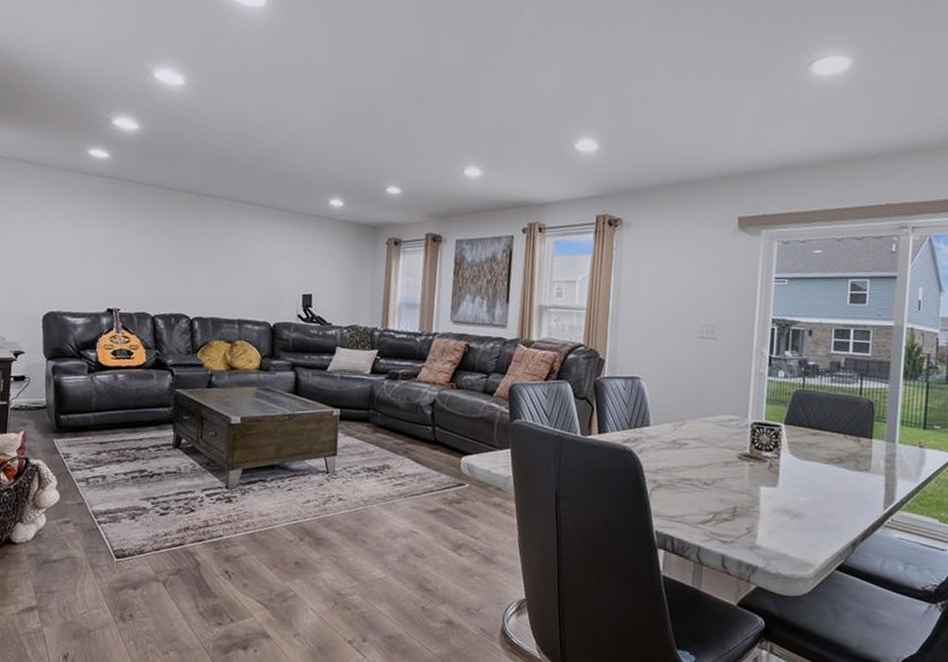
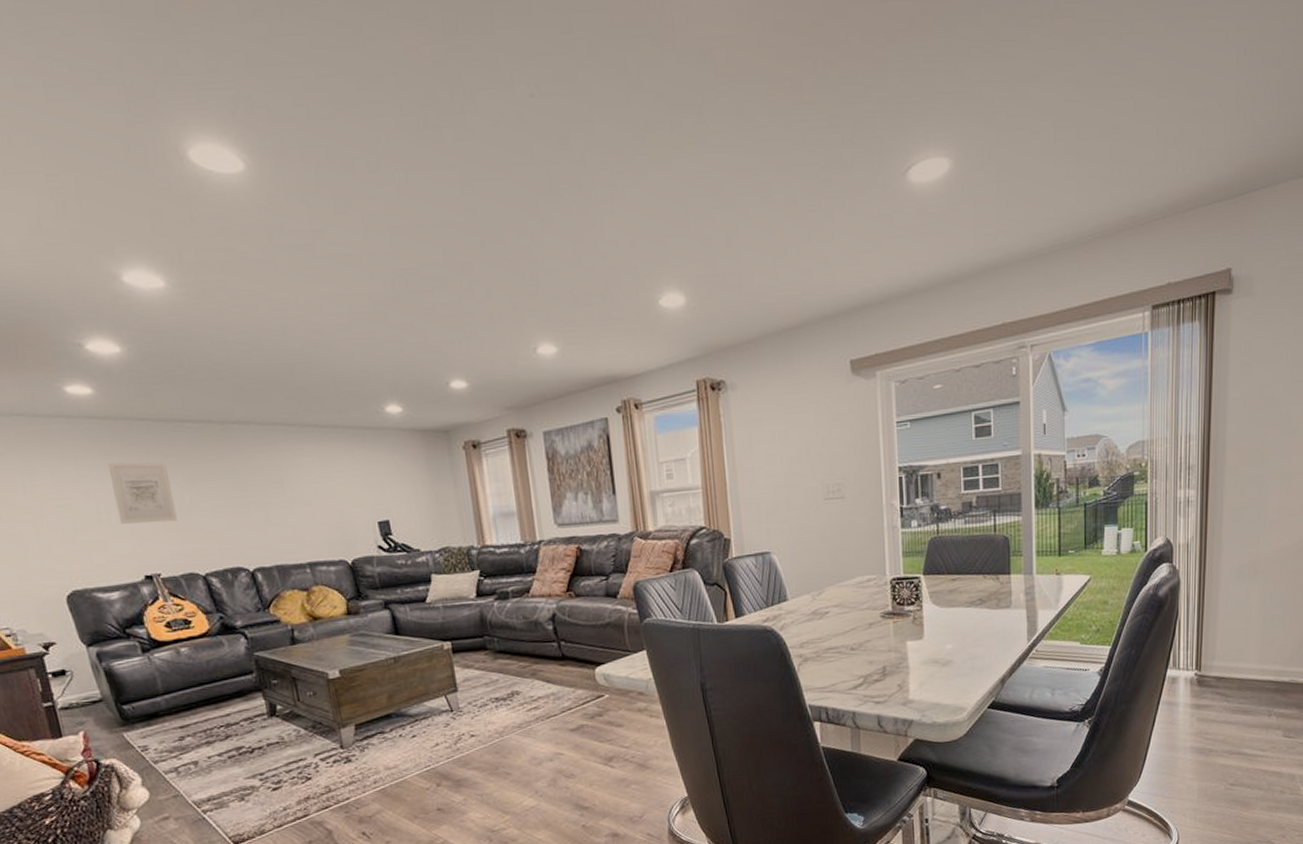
wall art: none [100,213,148,268] -> present [108,462,177,524]

